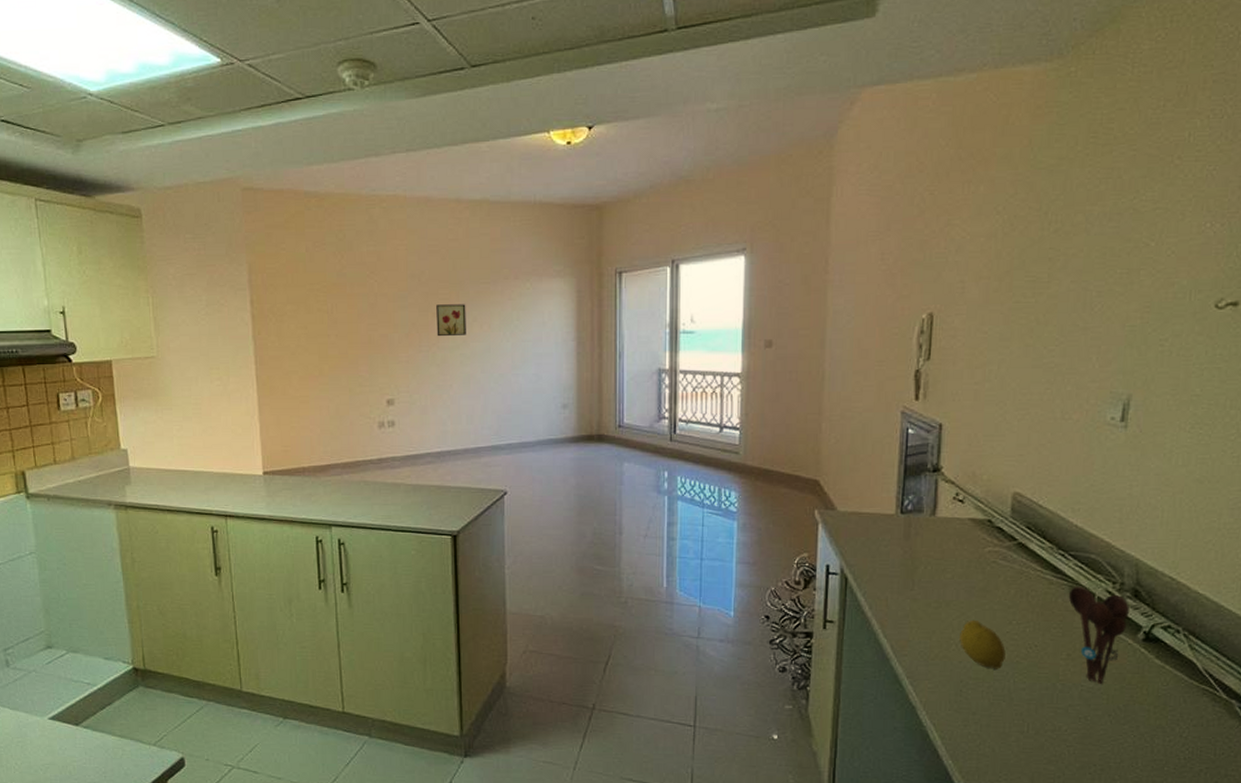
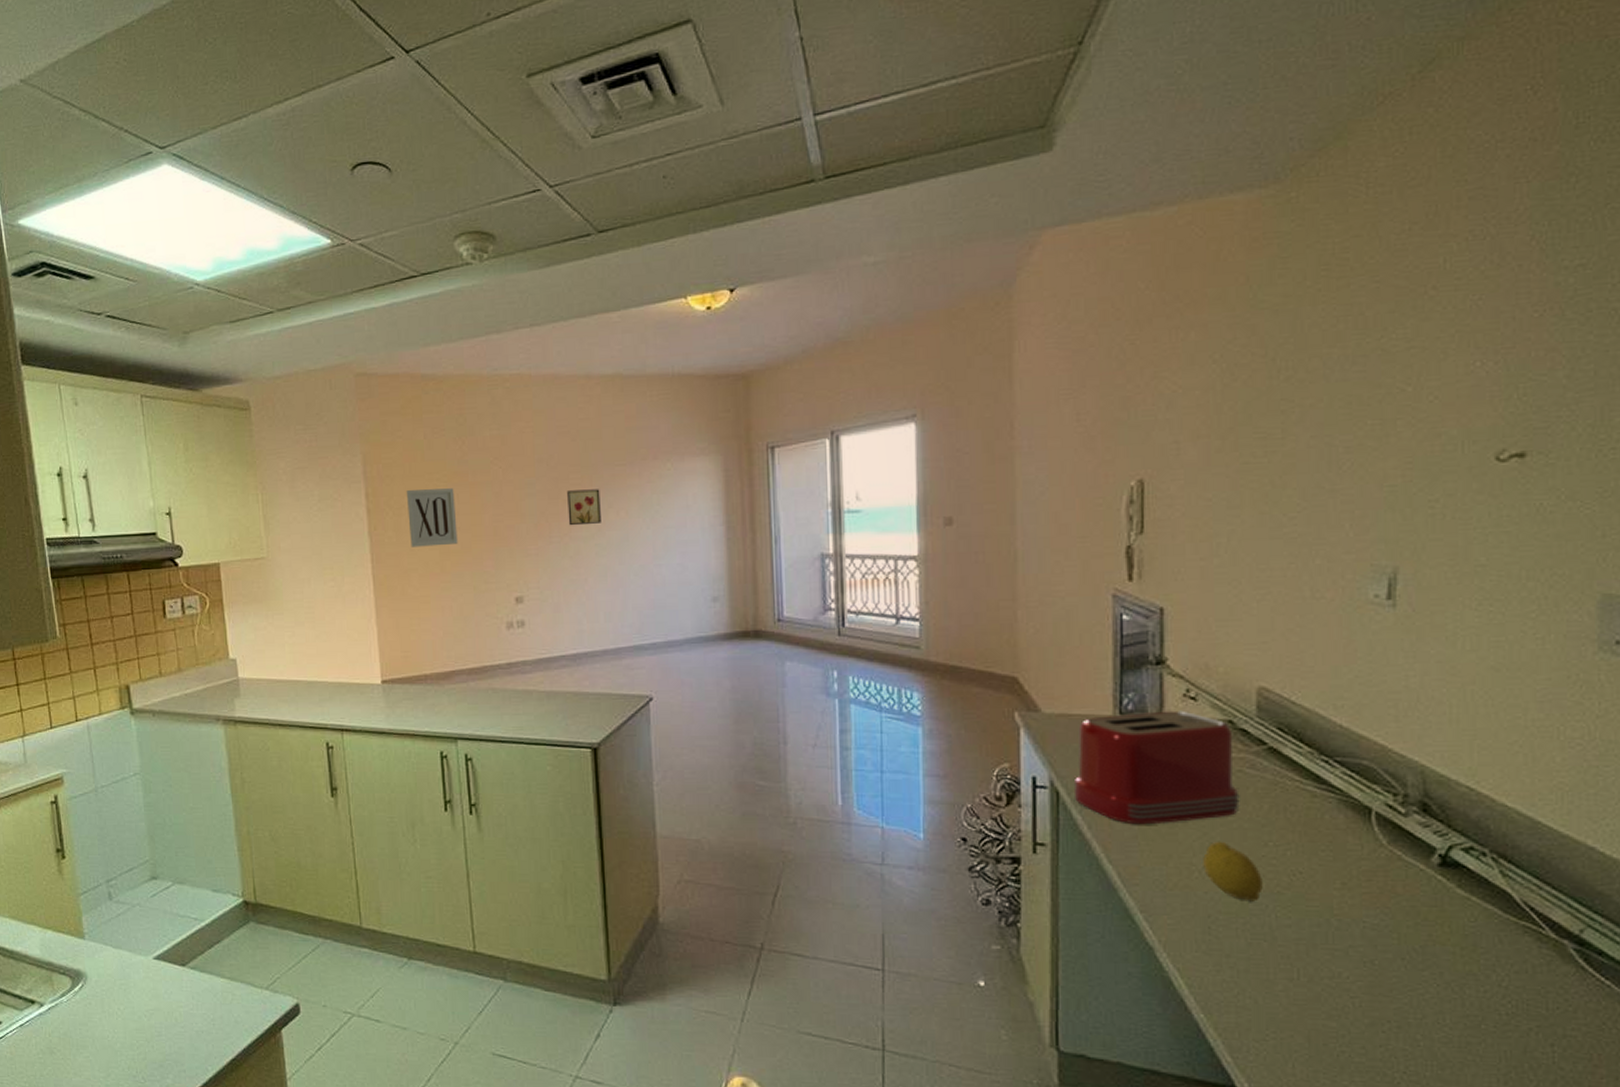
wall art: none [288,298,336,351] -> present [406,488,458,547]
toaster: none [860,511,993,606] -> present [1075,710,1240,825]
utensil holder: present [1068,586,1131,684] -> none [1337,799,1419,920]

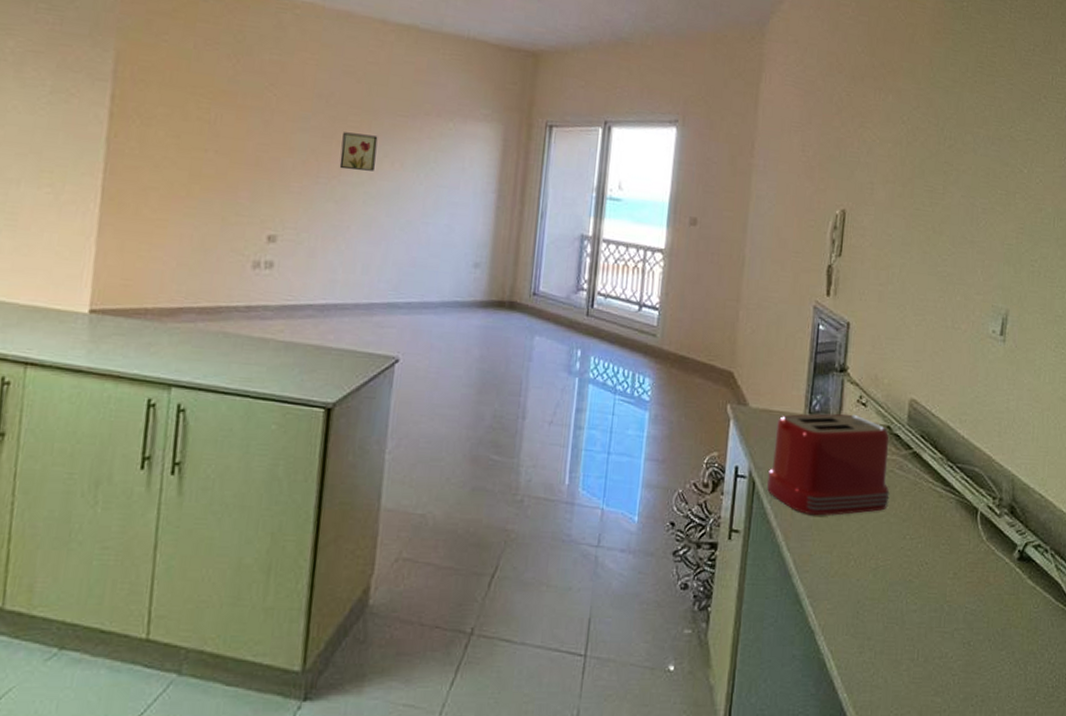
wall art: present [406,488,458,547] -> none [155,100,219,168]
fruit: present [1203,841,1263,902] -> none [858,533,900,589]

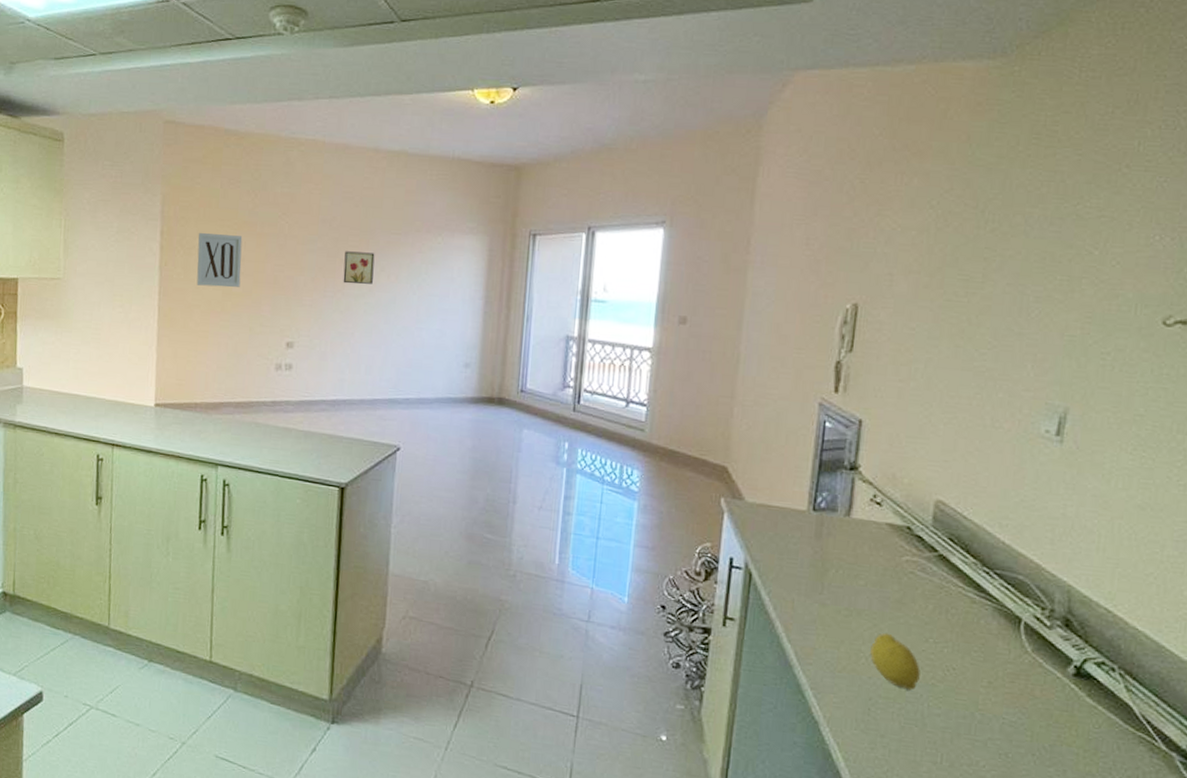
wall art: none [155,100,219,168] -> present [196,233,243,288]
toaster: present [767,413,890,516] -> none [765,510,910,612]
fruit: none [858,533,900,589] -> present [870,633,920,690]

